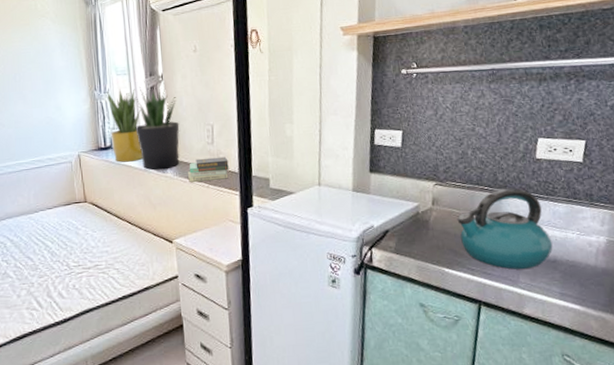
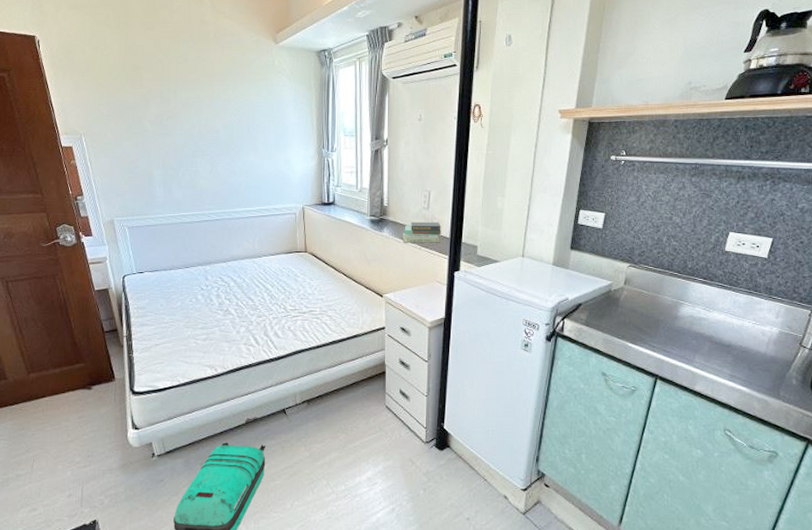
planter: present [104,89,143,163] -> none [332,149,365,219]
planter: present [135,87,180,171] -> none [358,149,399,229]
kettle: present [457,187,553,270] -> none [645,275,729,350]

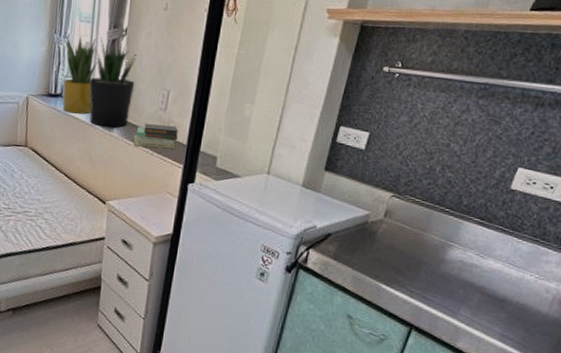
planter: none [332,149,365,219] -> present [62,36,98,114]
planter: none [358,149,399,229] -> present [89,38,136,128]

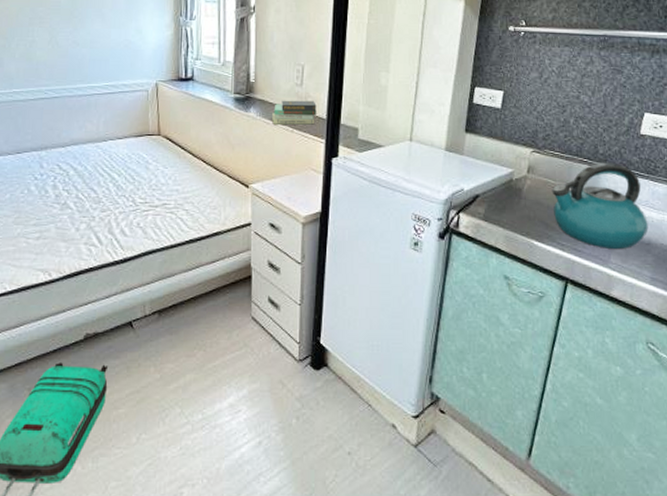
planter: present [62,36,98,114] -> none [190,17,228,96]
planter: present [89,38,136,128] -> none [220,17,268,108]
kettle: none [406,213,506,303] -> present [551,162,649,249]

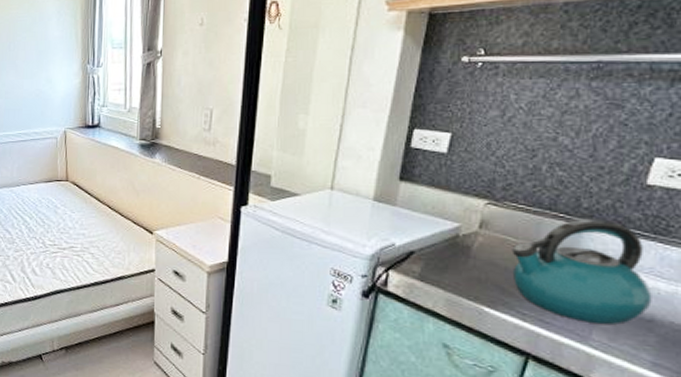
books: present [272,100,317,125] -> none [178,146,225,171]

